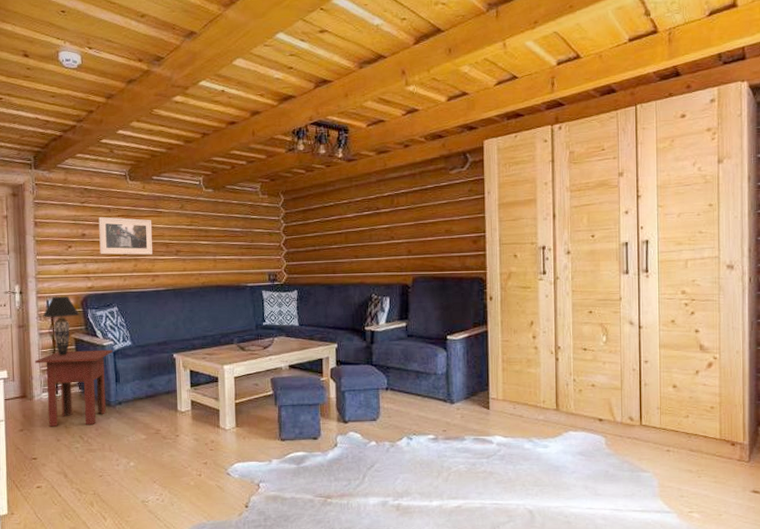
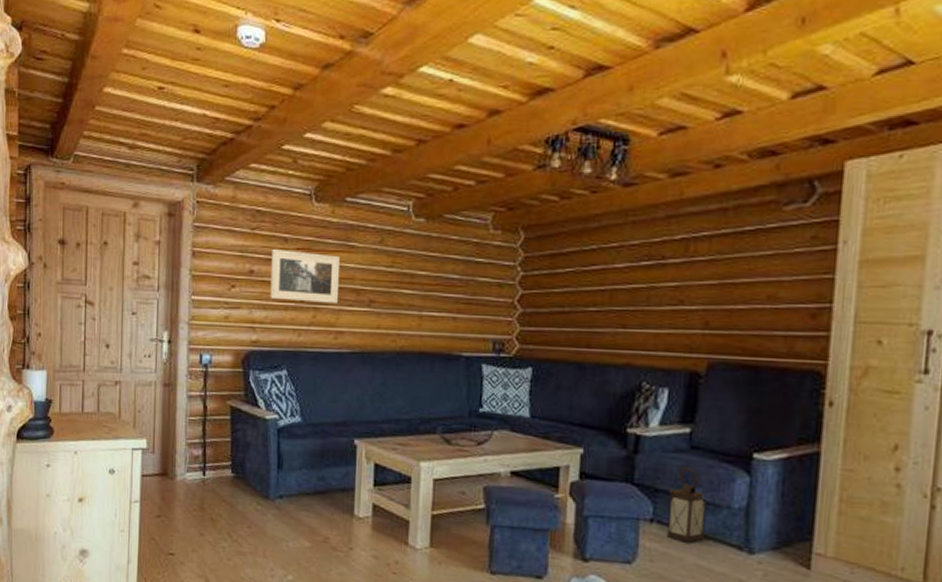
side table: present [35,349,113,426] -> none [180,422,278,520]
table lamp: present [43,296,79,356] -> none [194,349,239,428]
lantern: none [396,350,422,401] -> present [667,467,707,543]

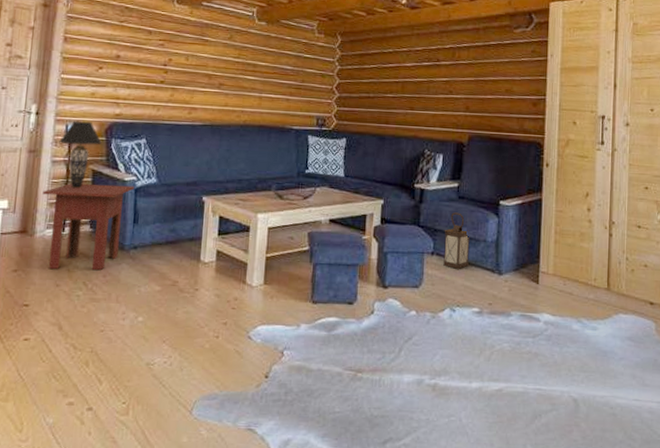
side table: none [180,422,278,520] -> present [42,183,135,270]
table lamp: none [194,349,239,428] -> present [59,120,102,189]
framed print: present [270,249,340,303] -> none [134,39,196,85]

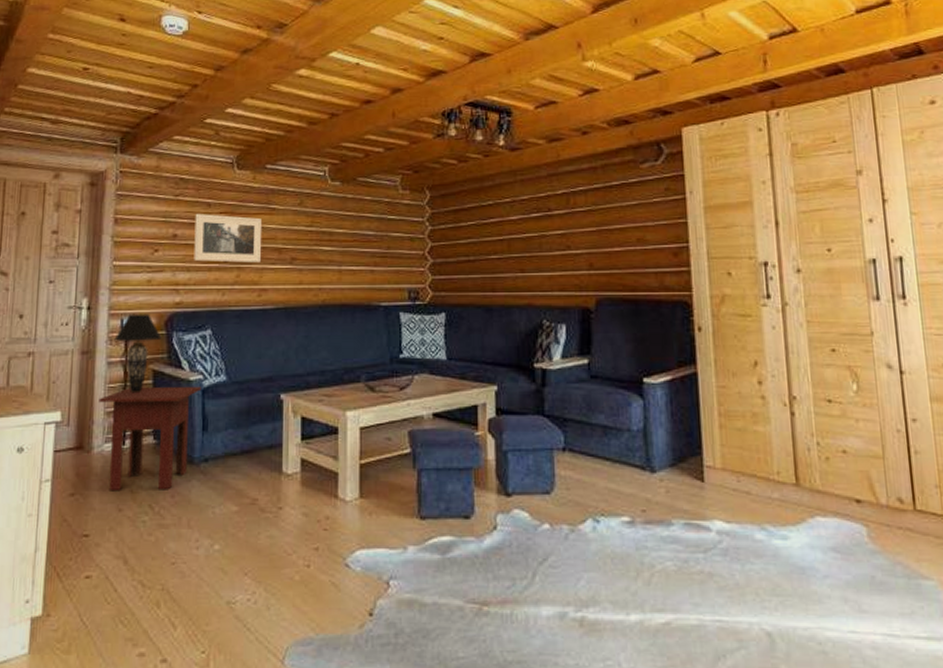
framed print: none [134,39,196,85] -> present [194,214,262,263]
lantern: present [443,212,470,269] -> none [576,396,611,468]

